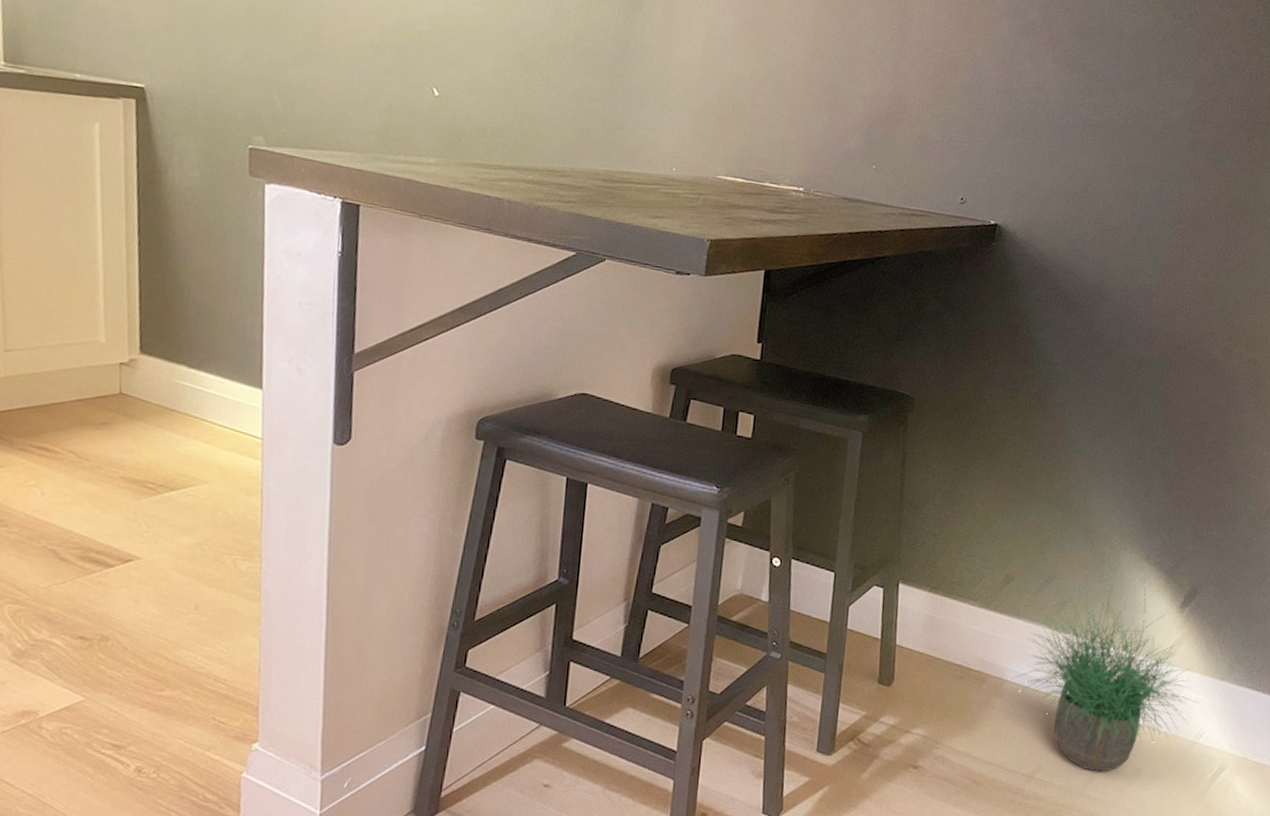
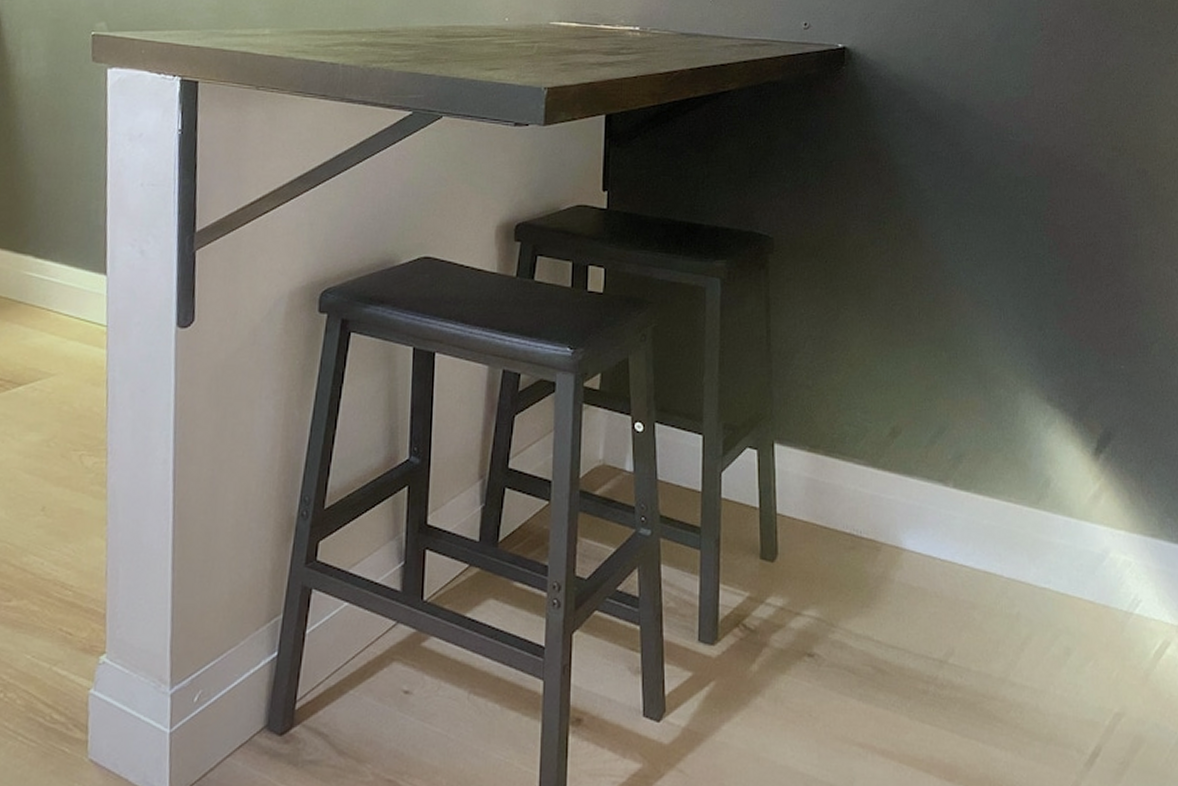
potted plant: present [1015,579,1199,772] -> none [914,427,1129,653]

